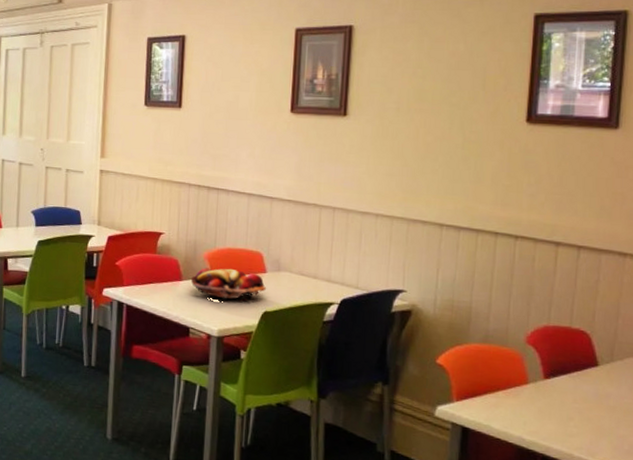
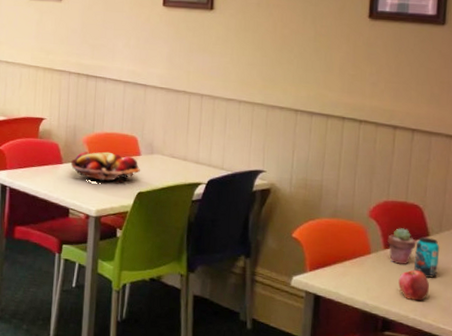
potted succulent: none [548,356,583,398] -> present [387,228,417,266]
apple: none [561,403,598,439] -> present [398,270,429,302]
beverage can: none [580,367,611,413] -> present [414,237,440,278]

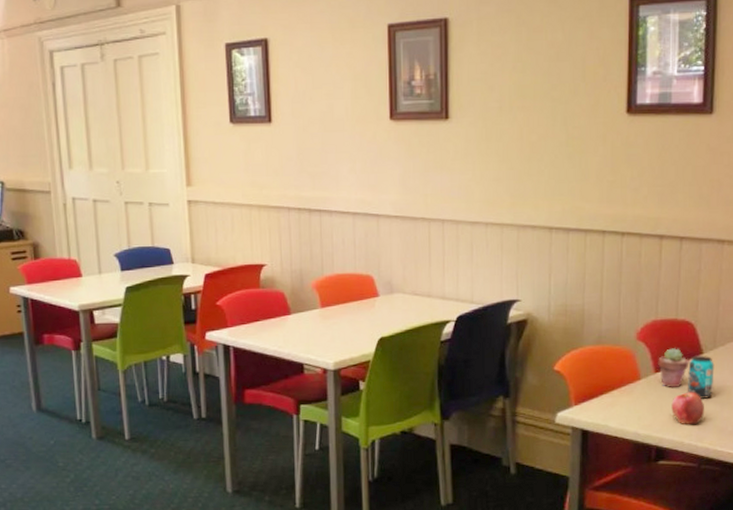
fruit basket: present [71,151,141,183] -> none [301,295,381,330]

